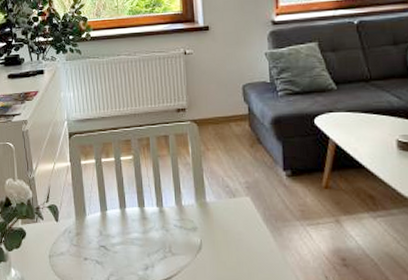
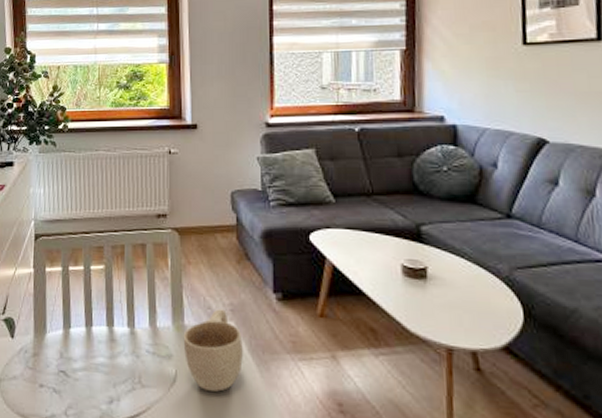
cup: none [205,187,259,255] -> present [183,309,243,392]

